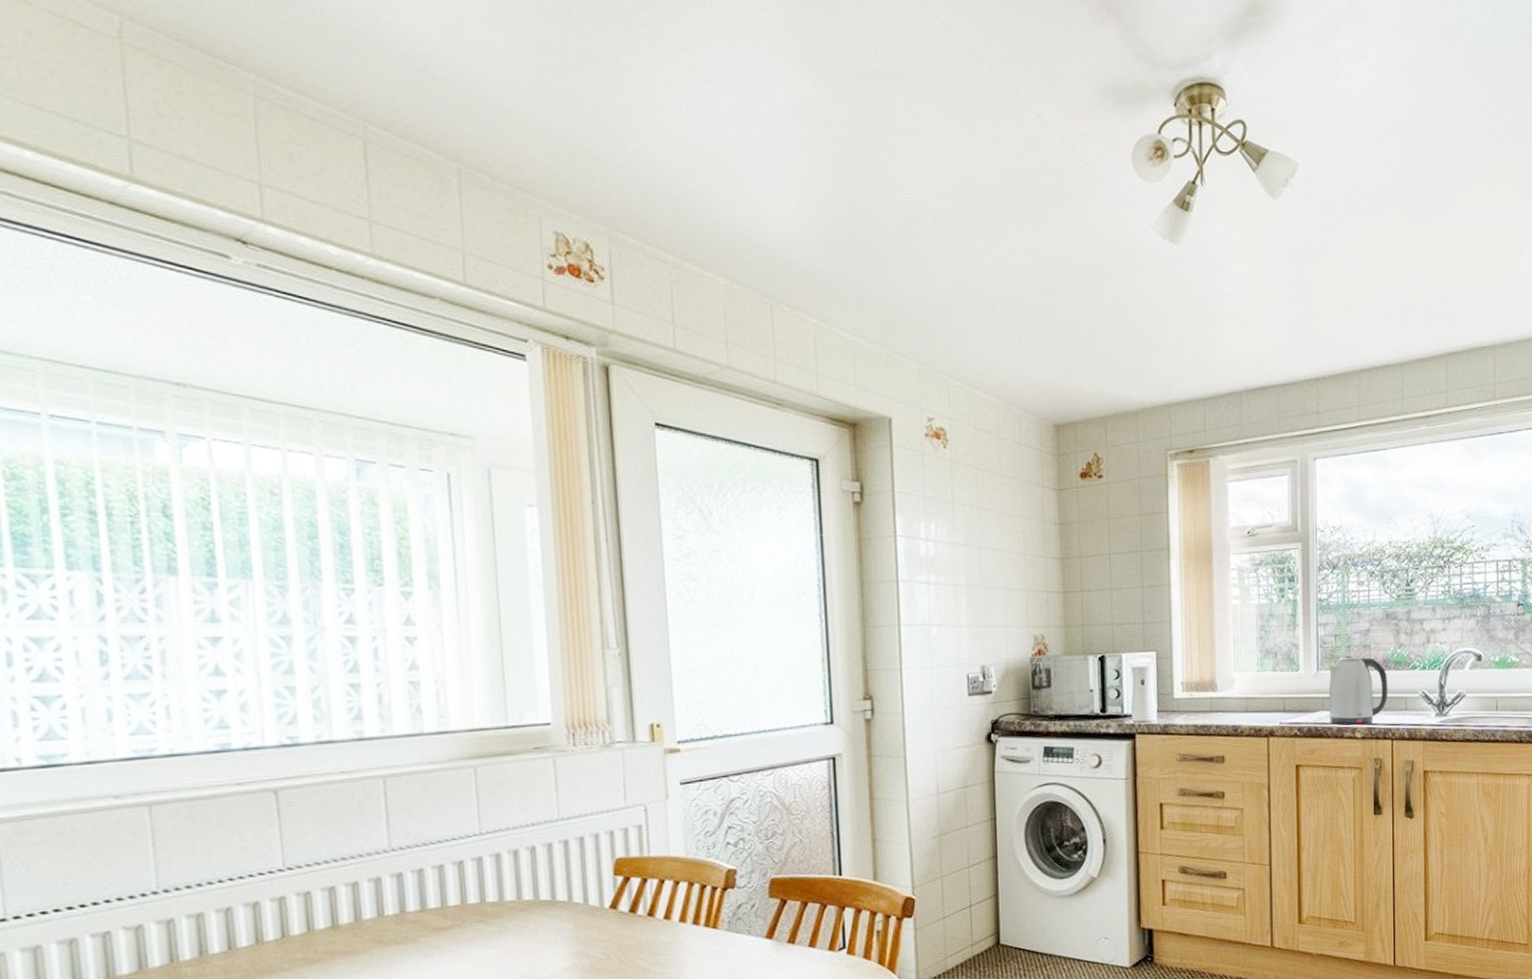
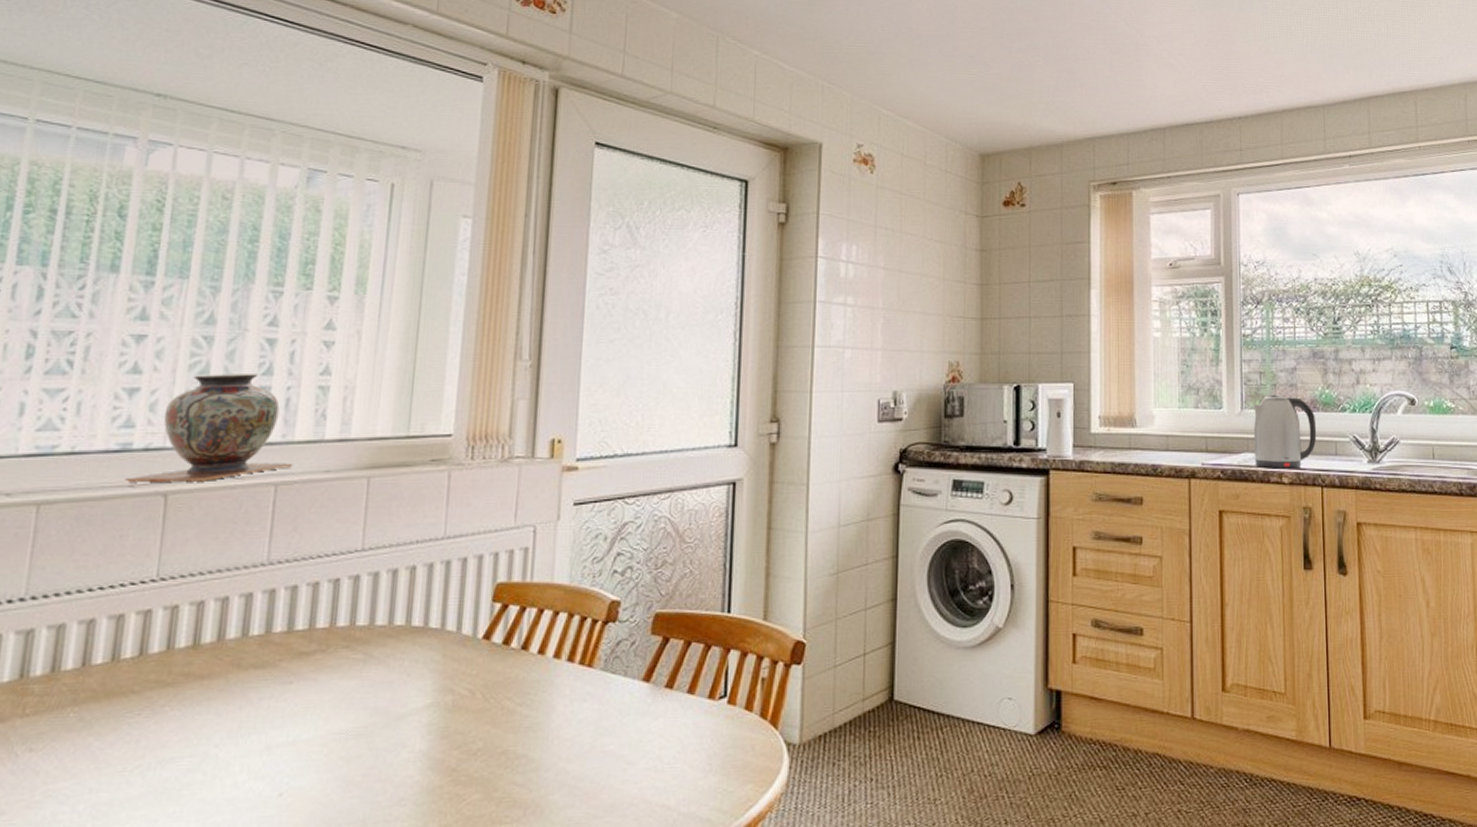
decorative vase: none [231,672,397,781] -> present [125,374,293,482]

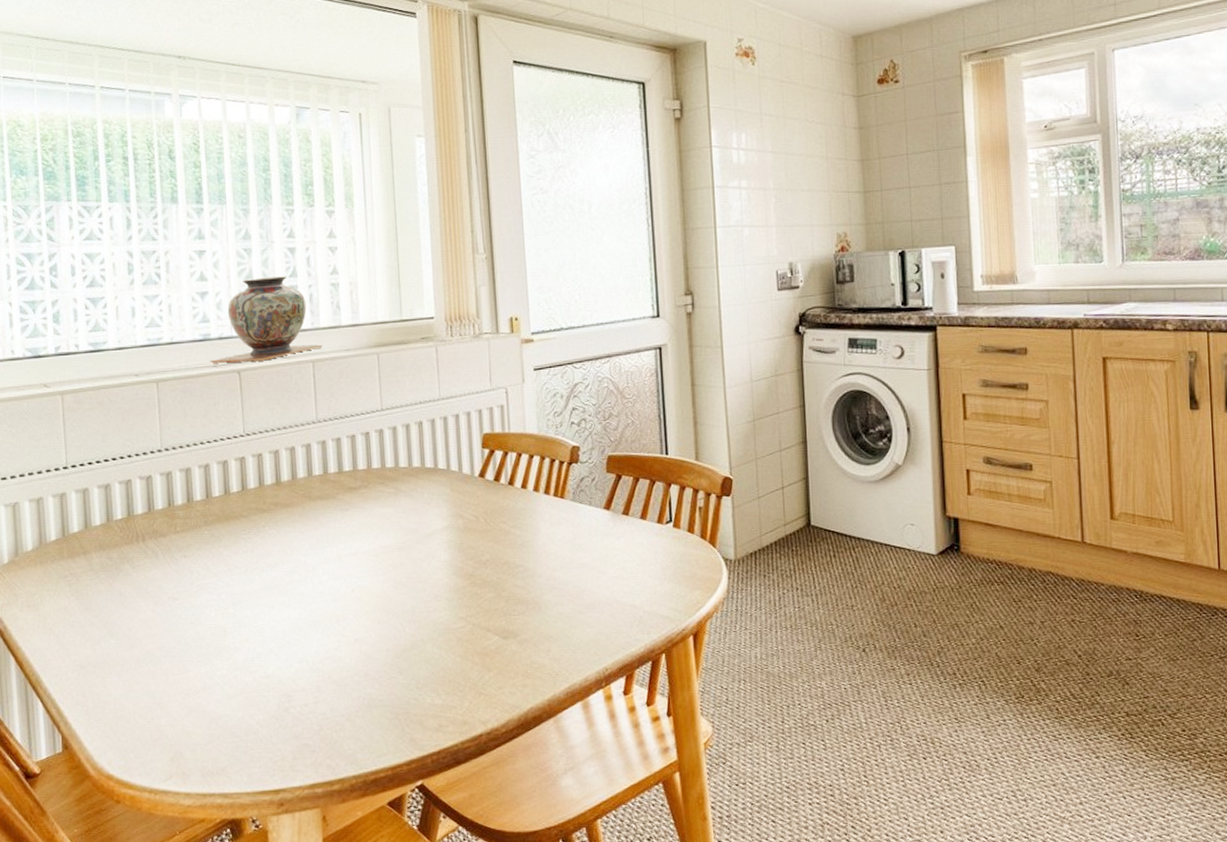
kettle: present [1253,394,1317,469] -> none [1134,245,1202,317]

